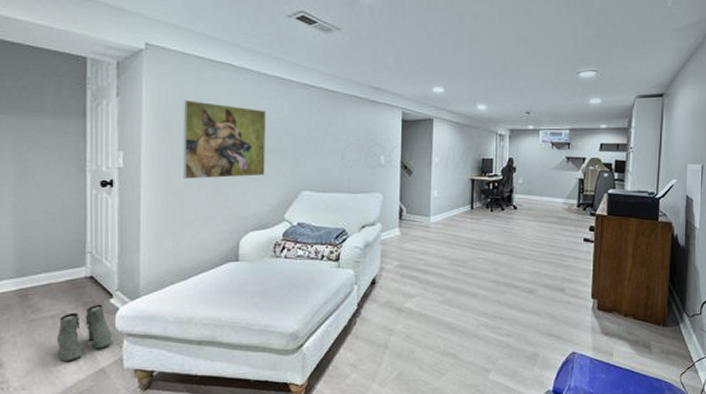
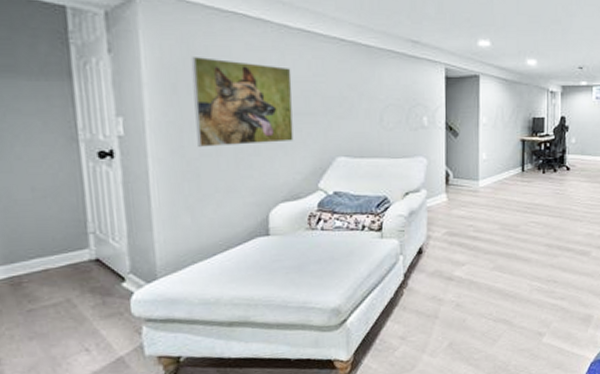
boots: present [56,304,111,362] -> none [61,289,128,353]

